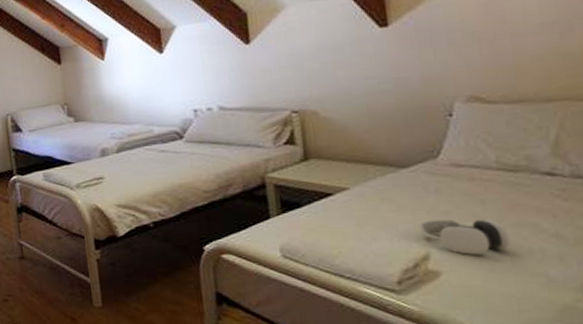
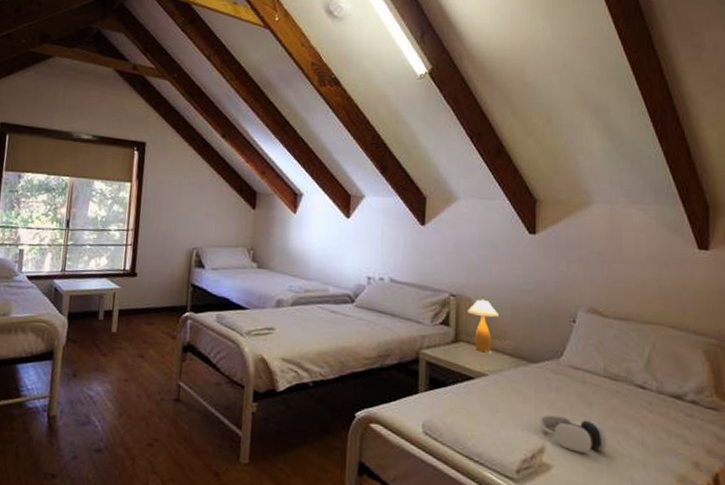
table lamp: none [313,107,355,167] -> present [466,296,500,354]

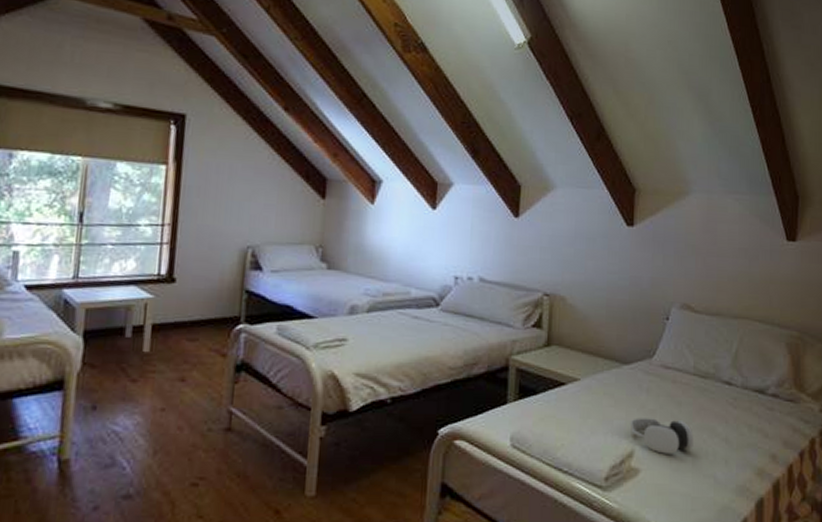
table lamp: present [466,296,500,354] -> none [560,295,594,357]

